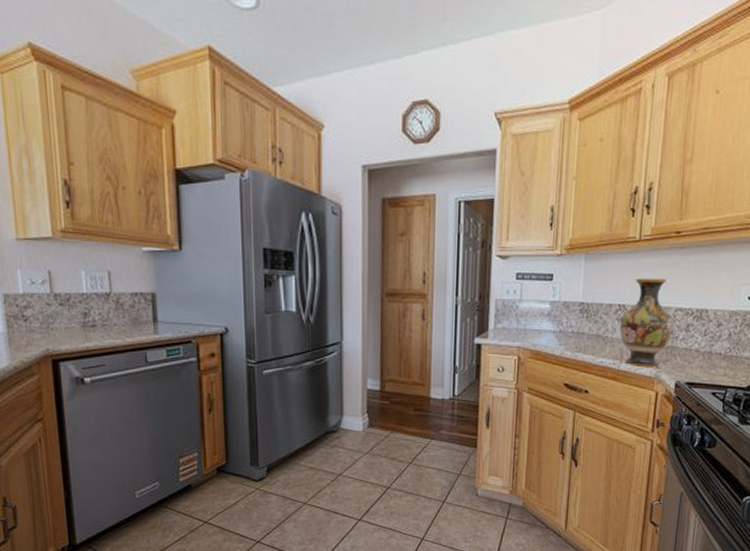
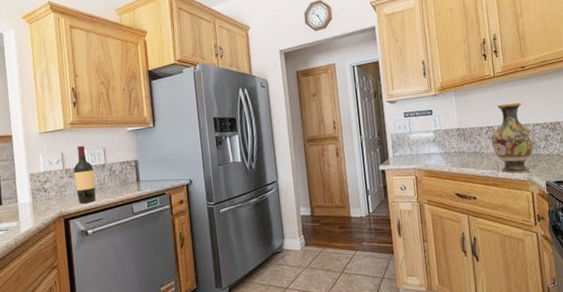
wine bottle: none [65,263,97,343] -> present [73,145,97,204]

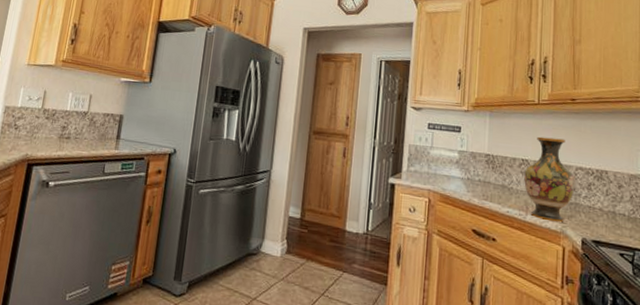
wine bottle: present [73,145,97,204] -> none [48,86,75,152]

